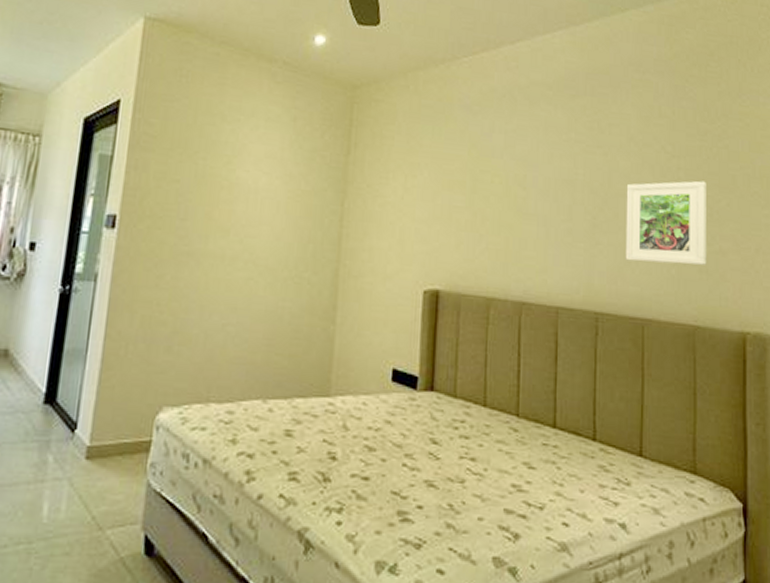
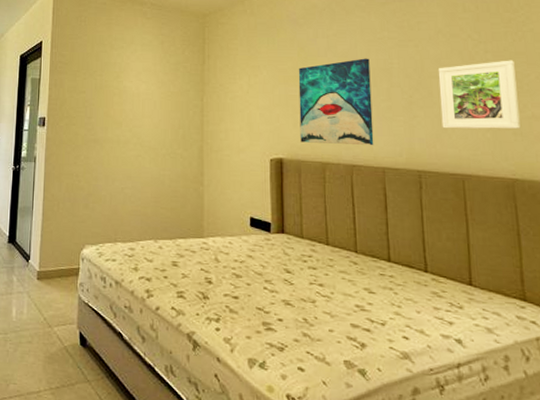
wall art: none [463,164,552,277] -> present [298,58,374,145]

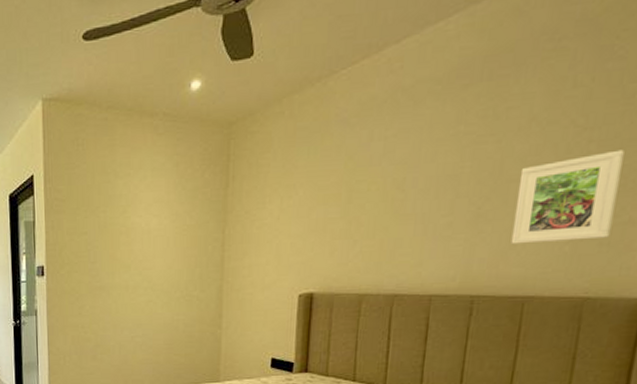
wall art: present [298,58,374,145] -> none [336,163,435,273]

